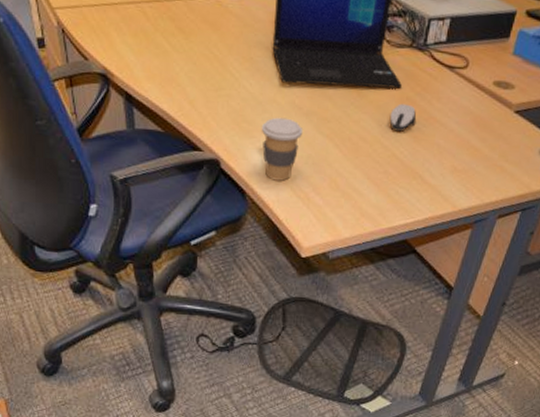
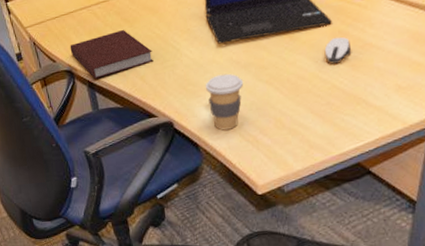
notebook: none [108,39,207,92] -> present [70,29,153,79]

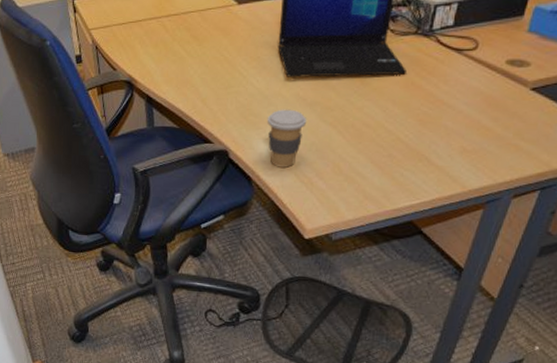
notebook: present [70,29,153,79] -> none [133,46,218,94]
computer mouse: present [324,37,352,64] -> none [394,88,422,116]

